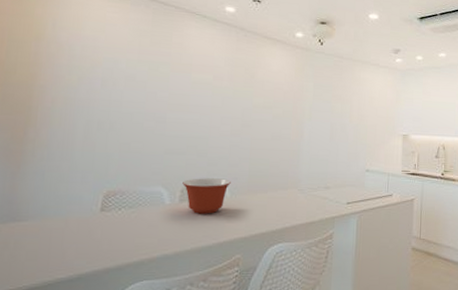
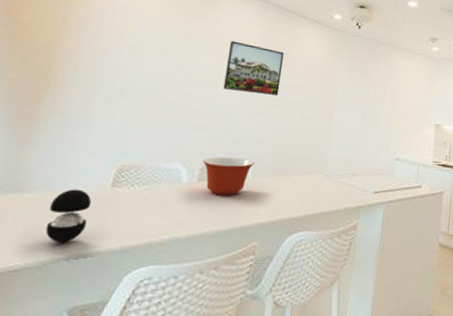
speaker: none [46,215,85,264] -> present [45,189,92,242]
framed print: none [194,66,251,117] -> present [223,40,285,96]

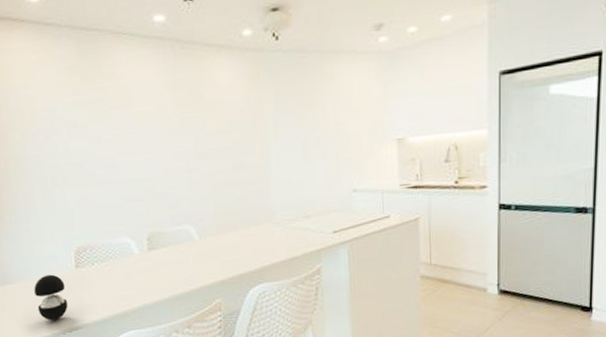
mixing bowl: present [203,156,254,196] -> none [147,220,197,261]
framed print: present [223,40,285,96] -> none [137,94,203,153]

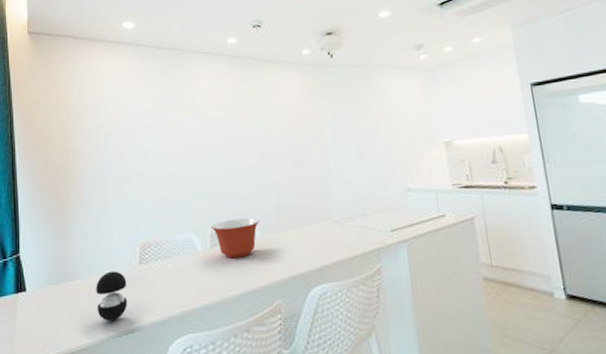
mixing bowl: none [147,220,197,261] -> present [211,217,259,259]

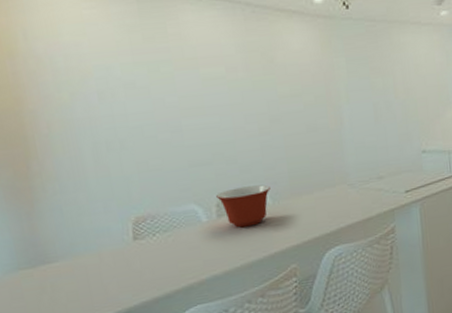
speaker: present [96,271,128,321] -> none [82,248,125,301]

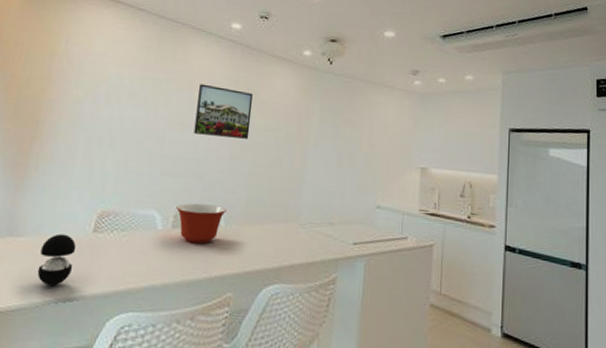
speaker: none [82,248,125,301] -> present [37,233,76,286]
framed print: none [204,57,275,116] -> present [193,83,254,139]

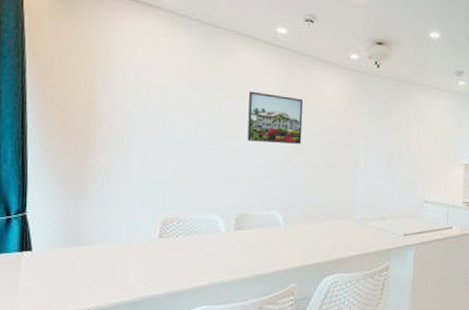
speaker: present [37,233,76,286] -> none [110,241,145,287]
mixing bowl: present [176,203,227,244] -> none [237,206,285,243]

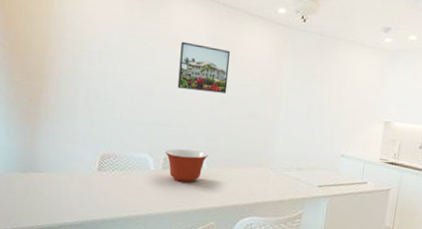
mixing bowl: none [237,206,285,243] -> present [165,149,208,183]

